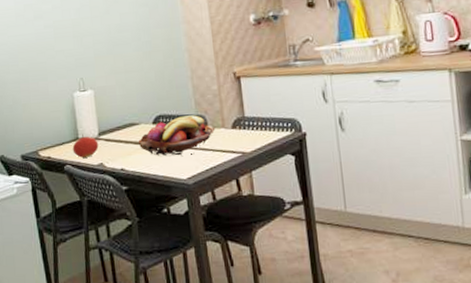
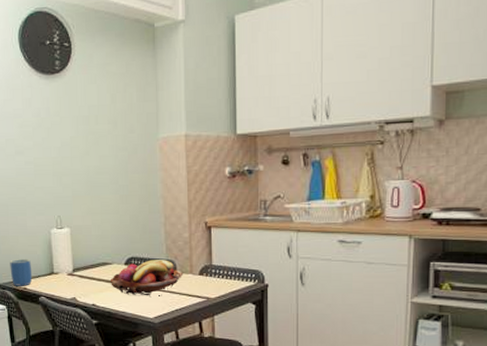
mug: none [32,126,56,156] -> present [10,259,32,286]
fruit: present [72,133,99,158] -> none [47,269,73,291]

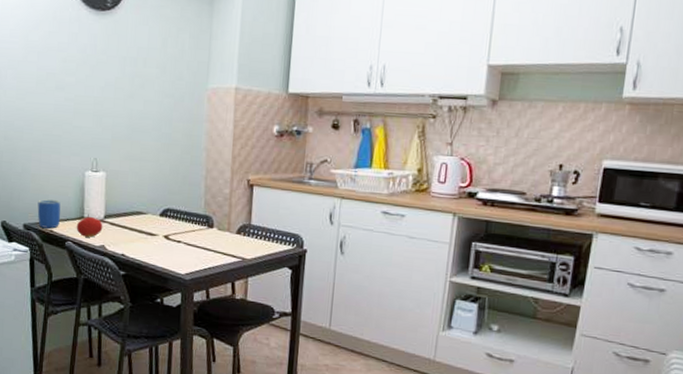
fruit: none [47,269,73,291] -> present [76,213,103,238]
fruit basket: present [110,260,184,296] -> none [142,213,221,251]

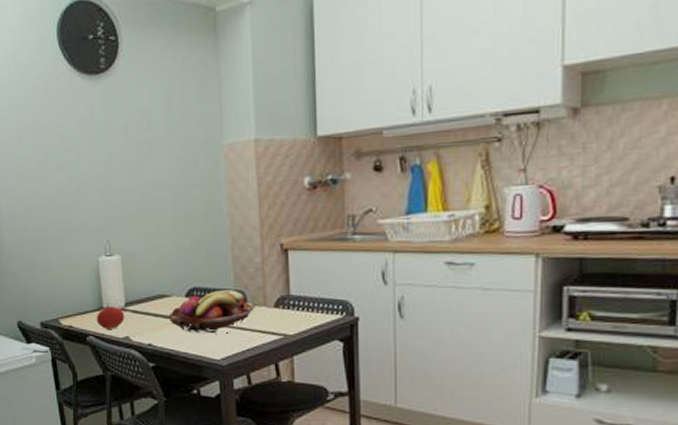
mug: present [37,199,61,229] -> none [52,292,78,324]
fruit basket: none [142,213,221,251] -> present [168,290,256,334]

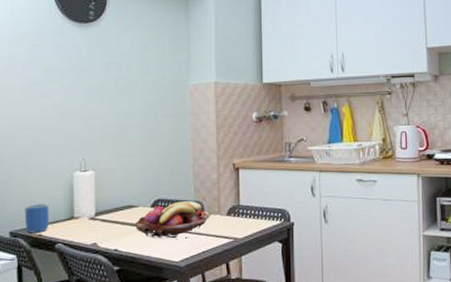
mug: none [52,292,78,324] -> present [24,204,49,233]
fruit: present [96,303,125,329] -> none [66,213,94,237]

